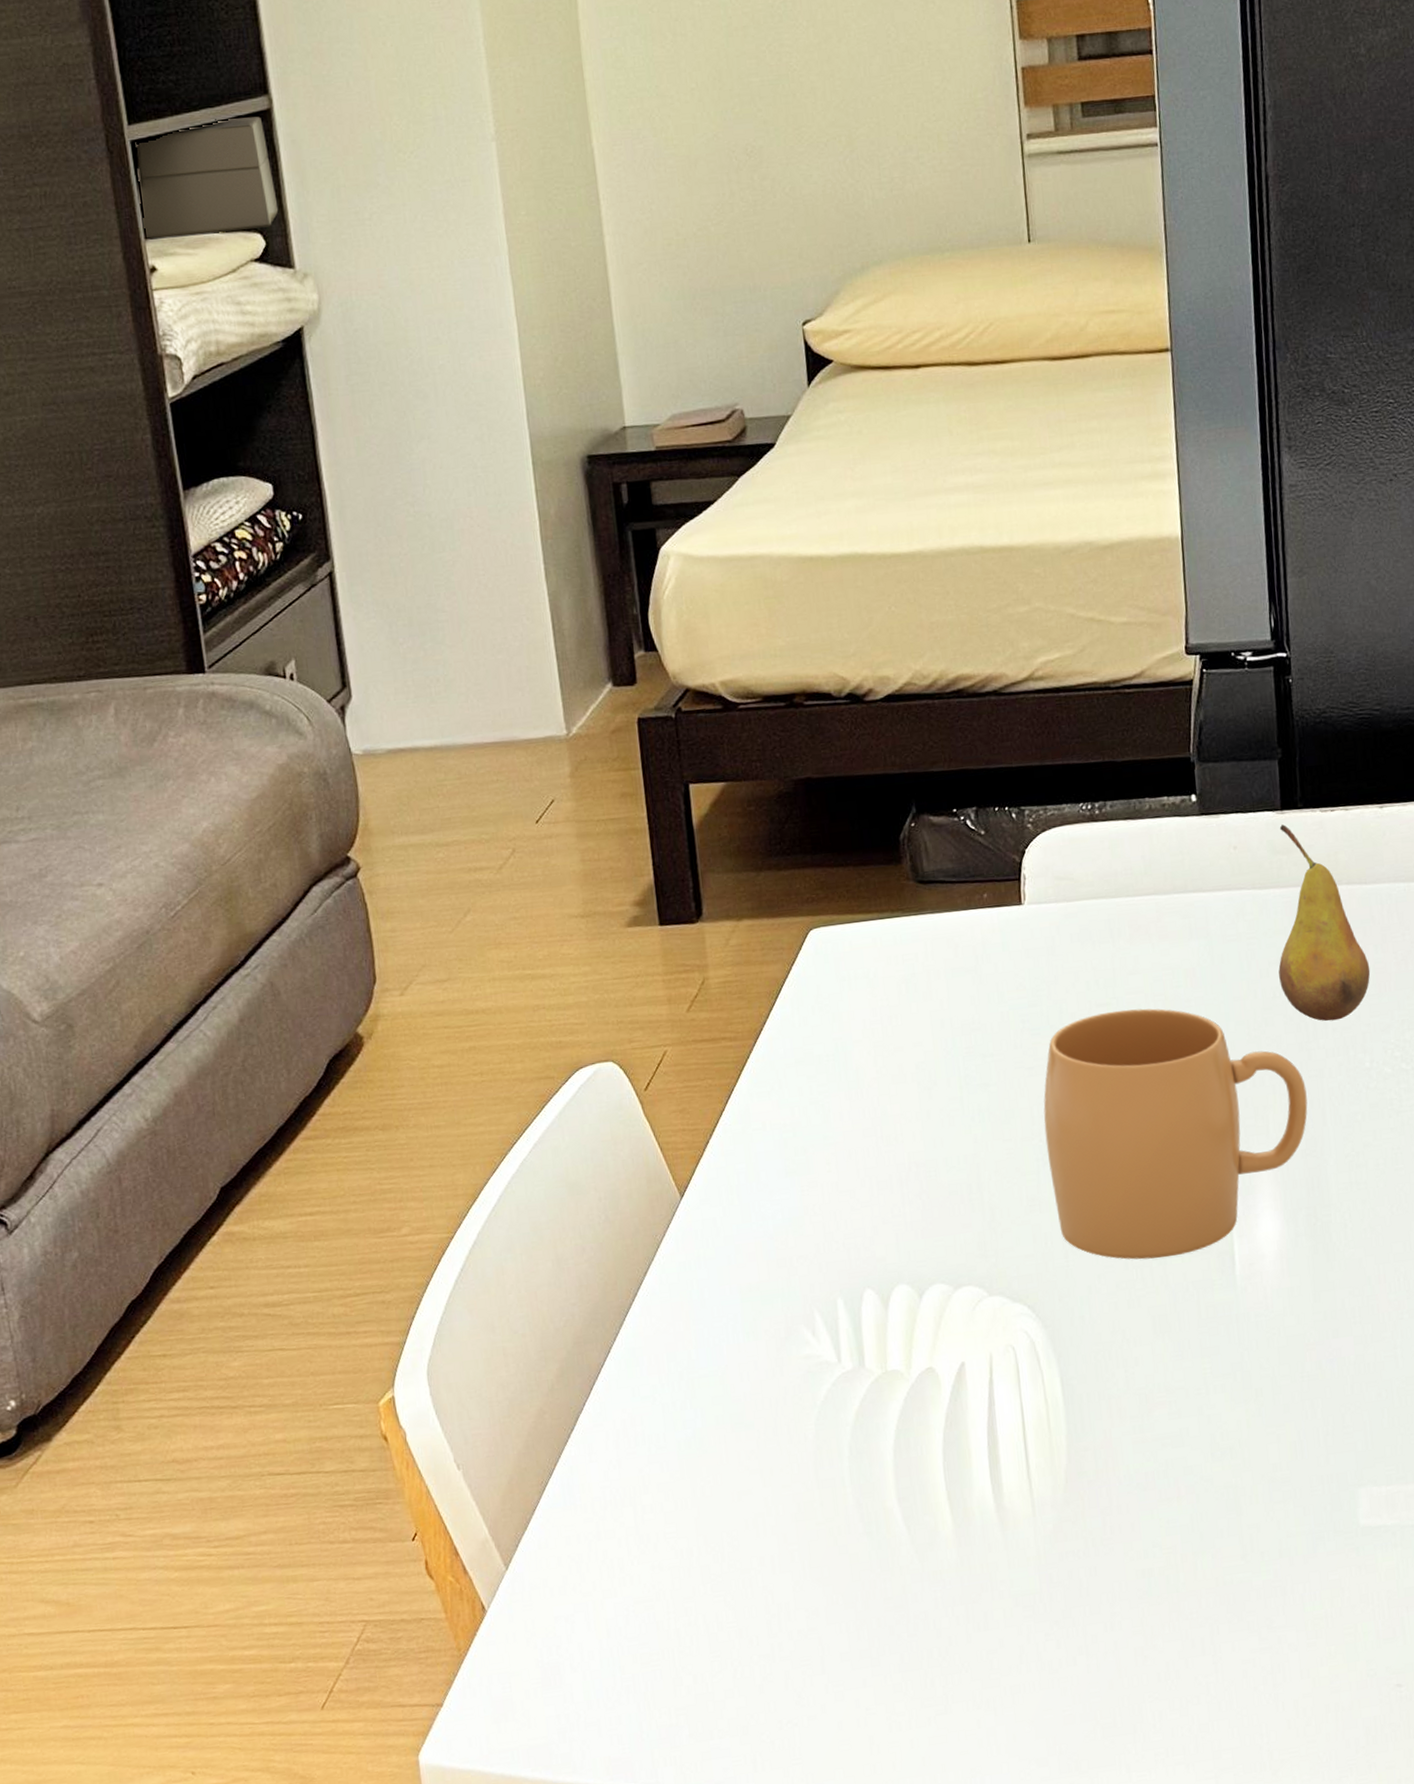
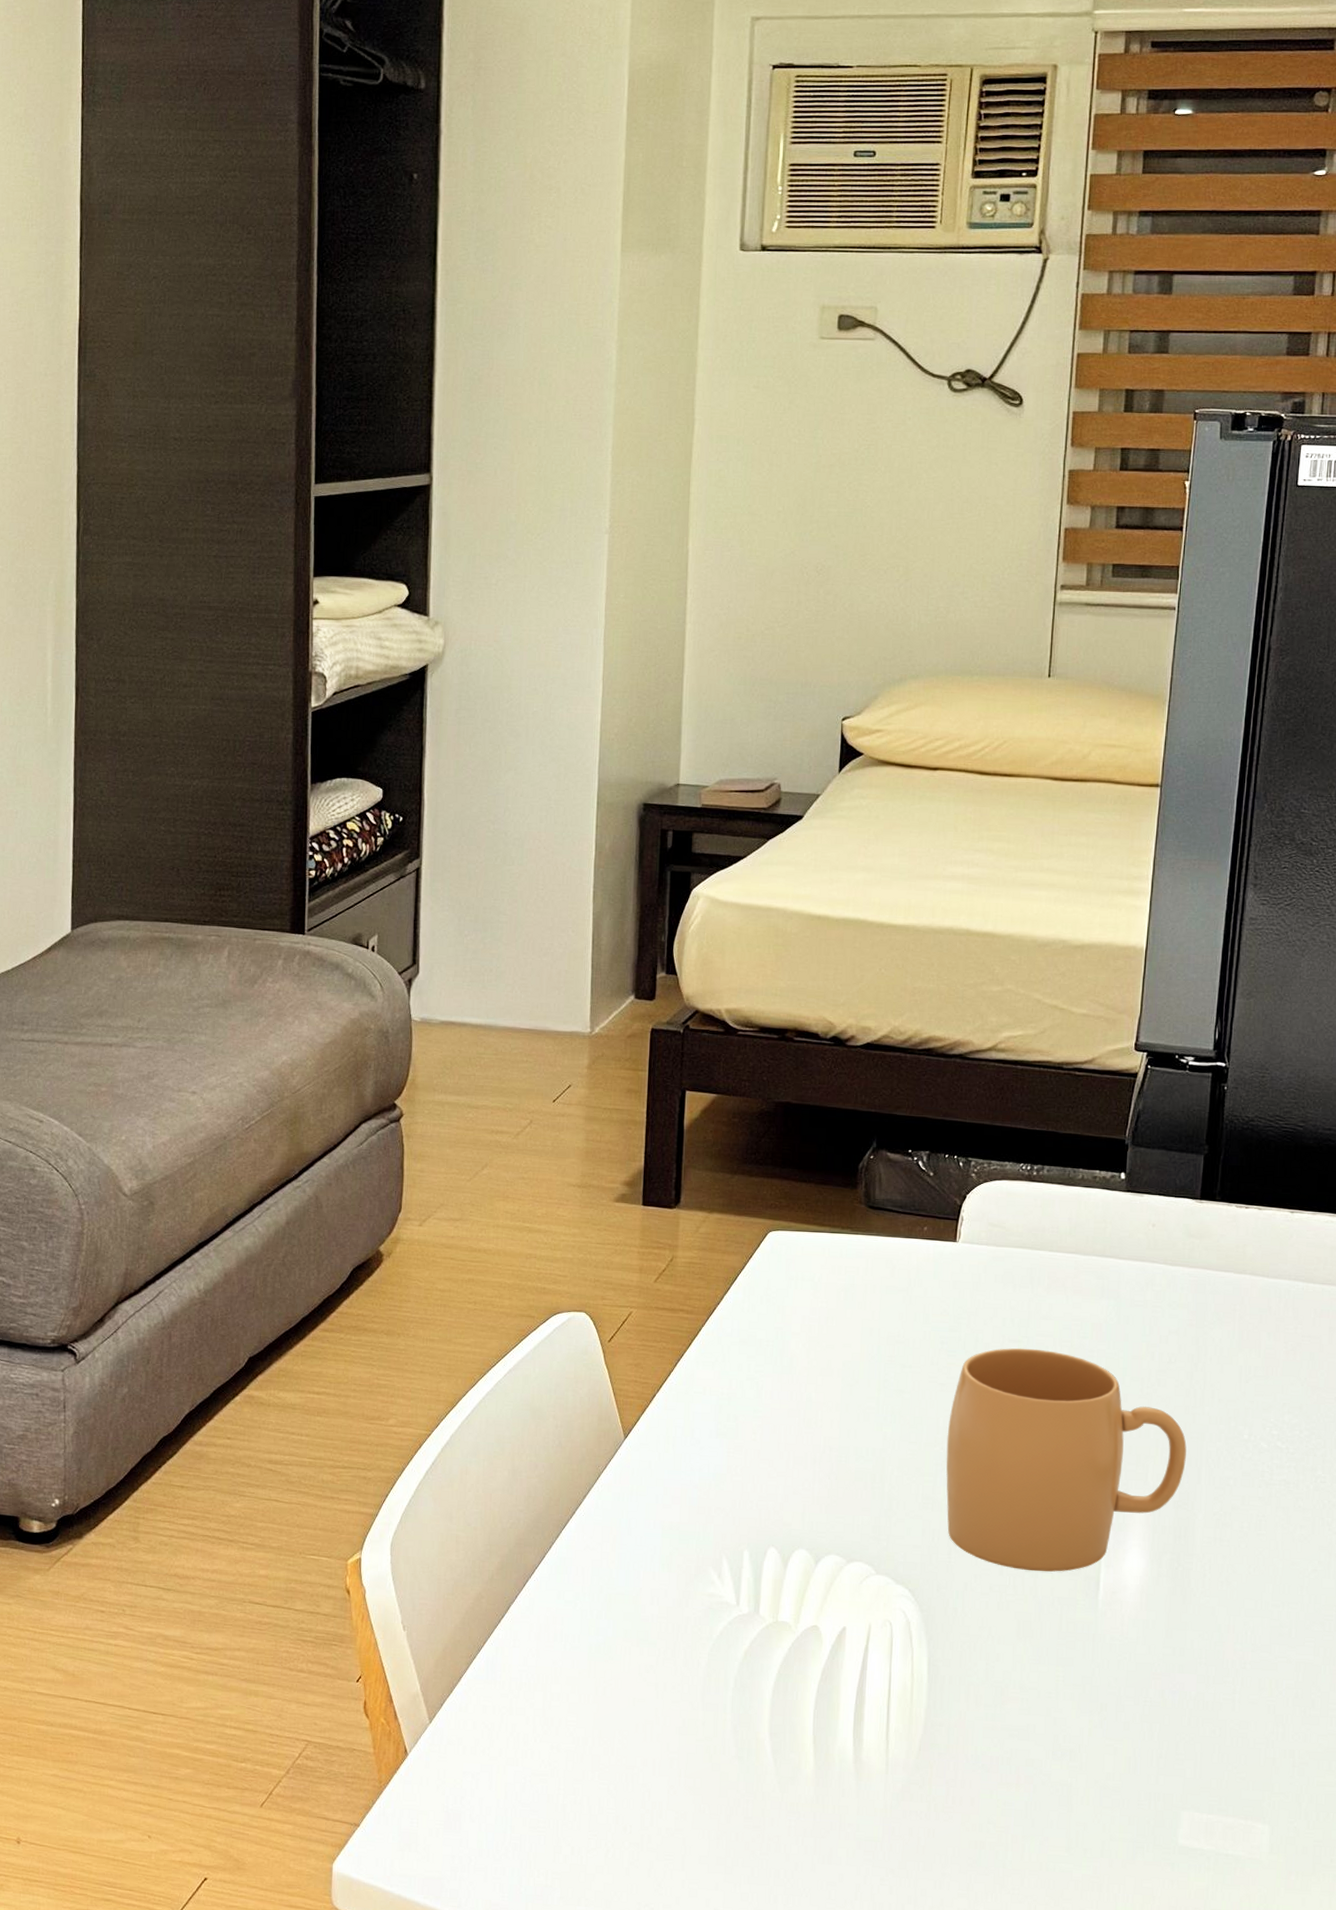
decorative box: present [135,116,279,239] -> none [312,489,424,581]
fruit: present [1278,824,1371,1021] -> none [1176,1212,1261,1393]

